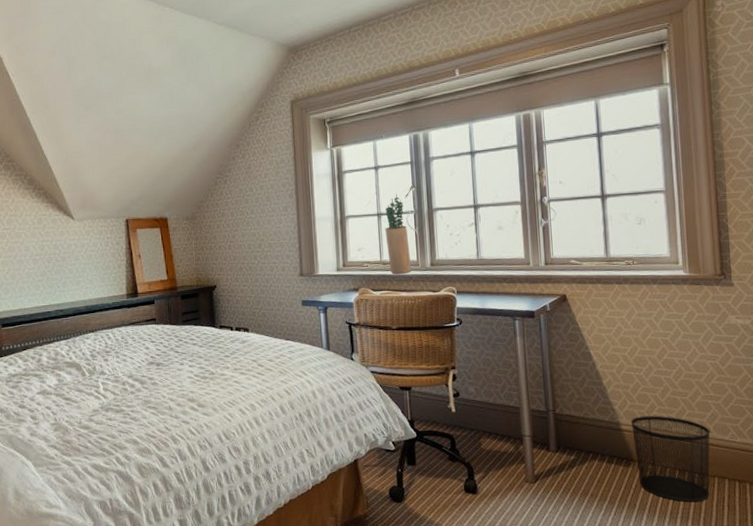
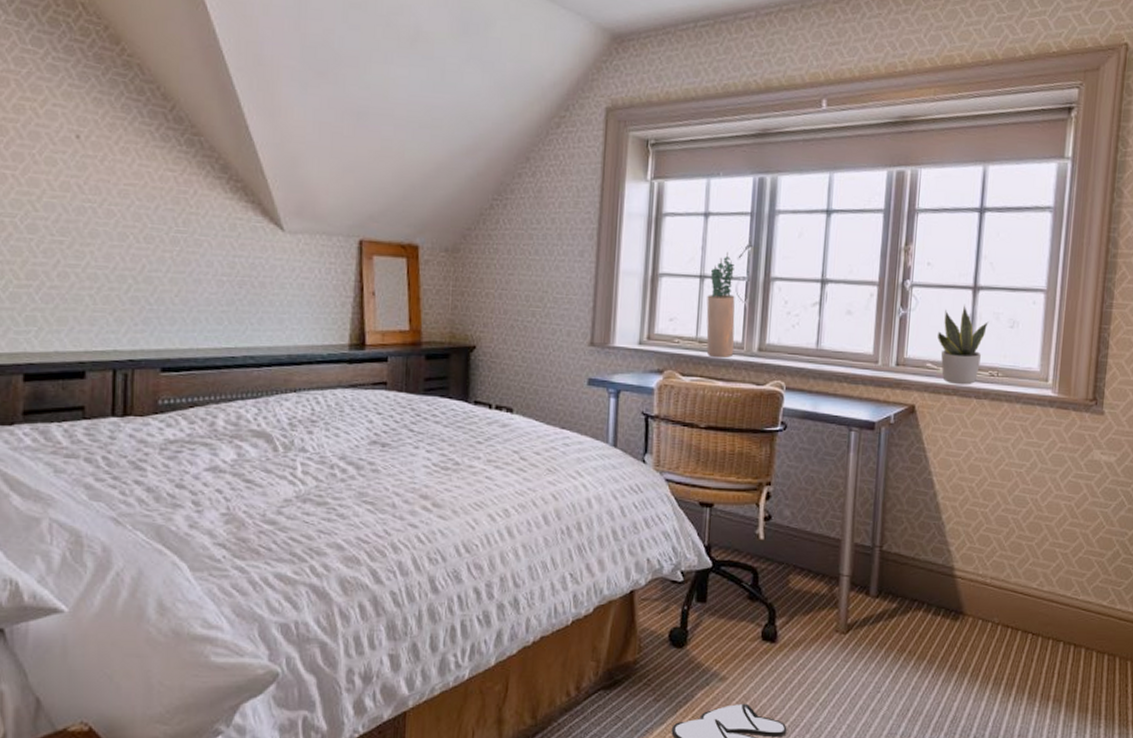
potted plant: none [577,211,619,275] -> present [938,305,989,385]
waste bin: present [630,415,711,503] -> none [965,561,1053,668]

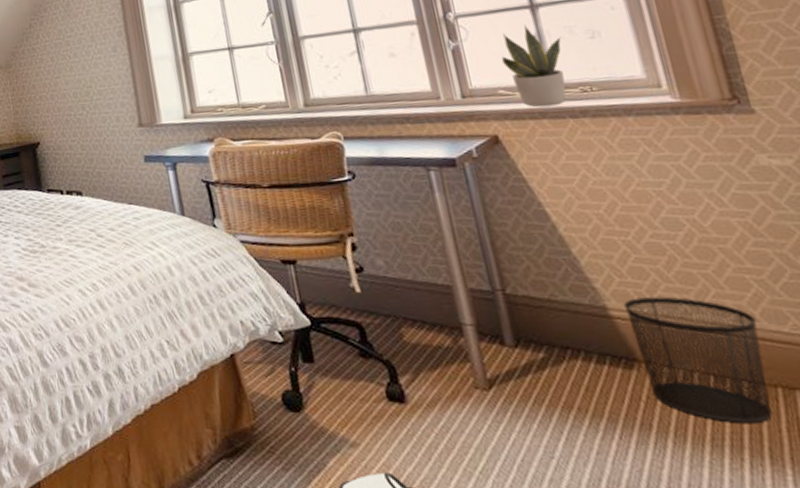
vase: present [706,251,735,359] -> none [238,21,280,120]
waste bin: none [965,561,1053,668] -> present [622,296,772,424]

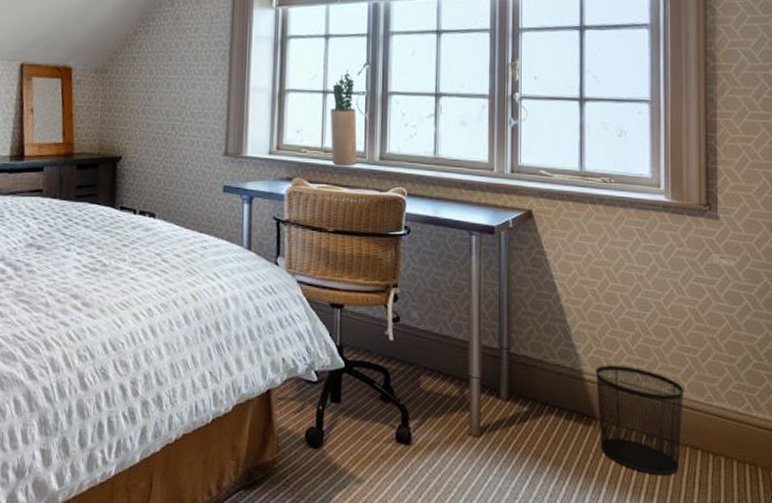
vase: none [238,21,280,120] -> present [330,69,358,167]
potted plant: present [502,25,567,108] -> none [549,115,597,191]

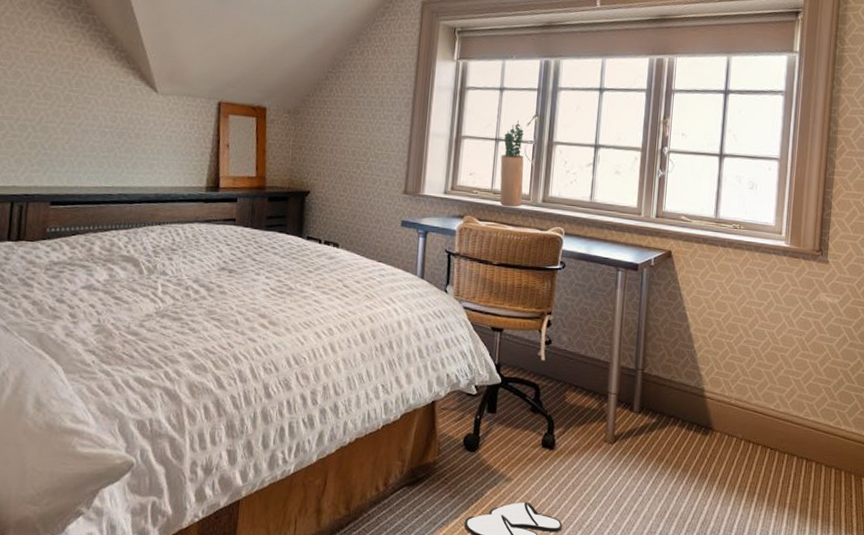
waste bin: present [595,365,684,476] -> none [714,385,787,478]

